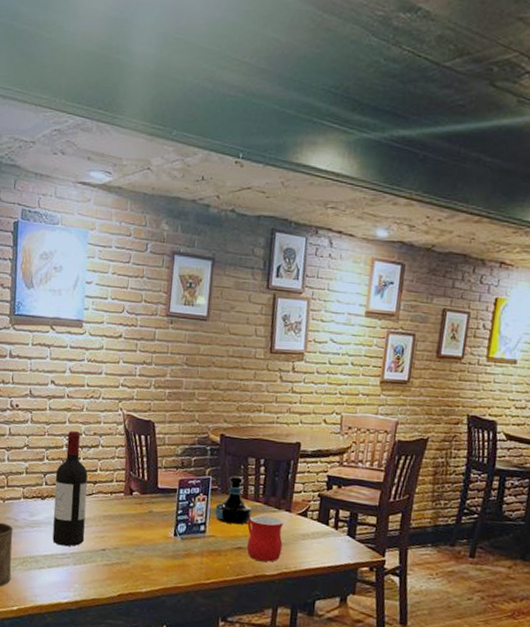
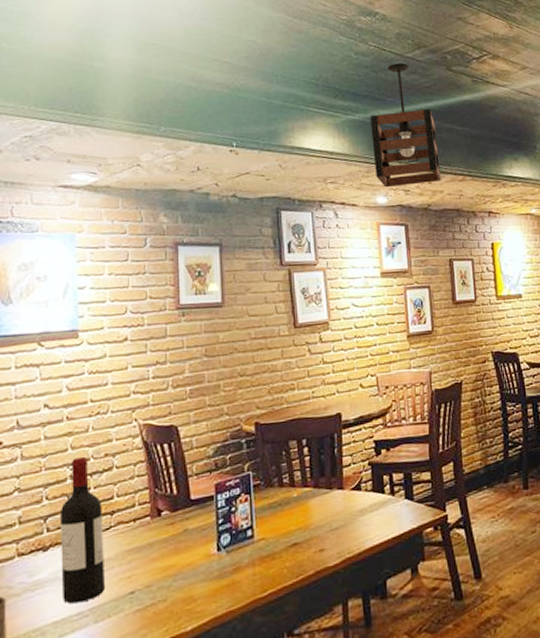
tequila bottle: present [214,475,252,525] -> none [260,464,302,521]
mug: present [246,515,284,562] -> none [299,498,342,553]
pendant light: none [380,74,461,221] -> present [370,63,441,188]

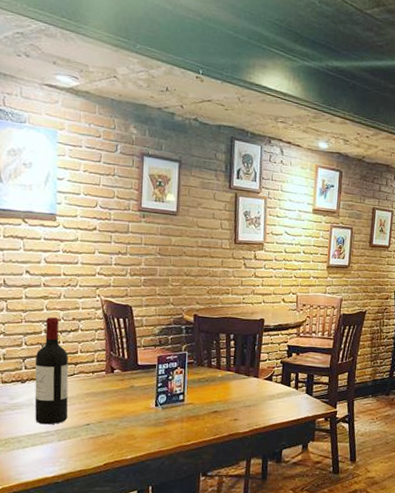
pendant light: present [370,63,441,188] -> none [321,17,381,137]

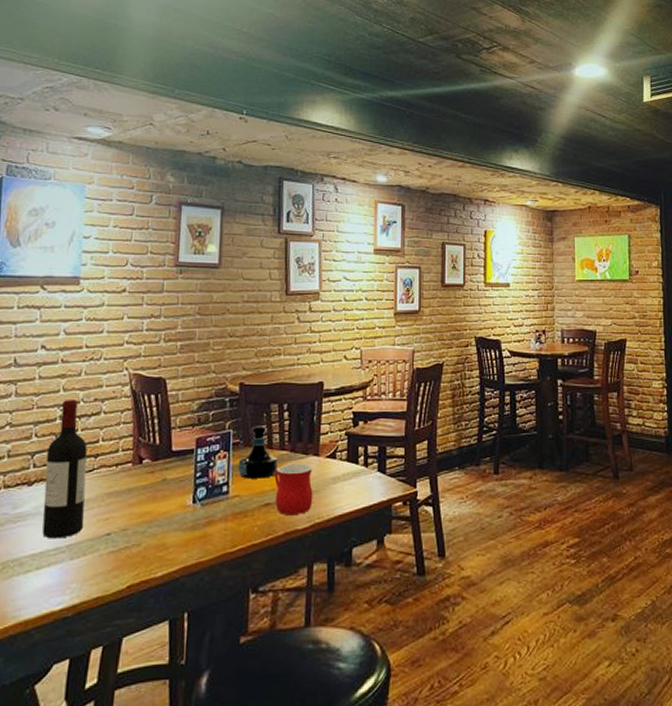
tequila bottle: none [192,350,225,392] -> present [238,425,278,479]
mug: none [221,382,253,421] -> present [274,463,313,515]

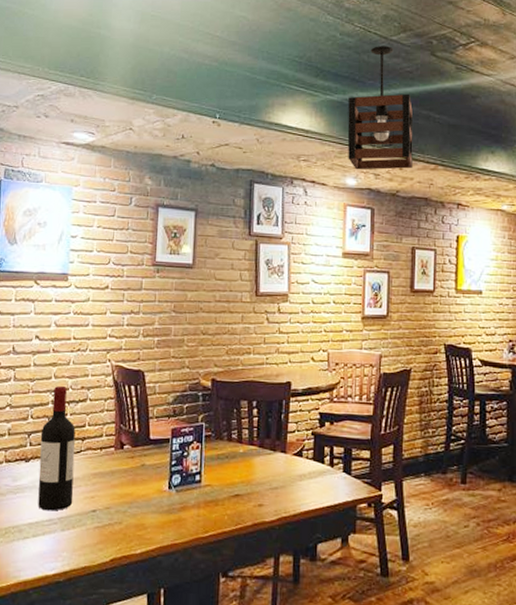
tequila bottle: present [238,425,278,479] -> none [209,420,247,471]
mug: present [274,463,313,515] -> none [243,458,280,507]
pendant light: none [377,47,441,167] -> present [347,46,413,170]

